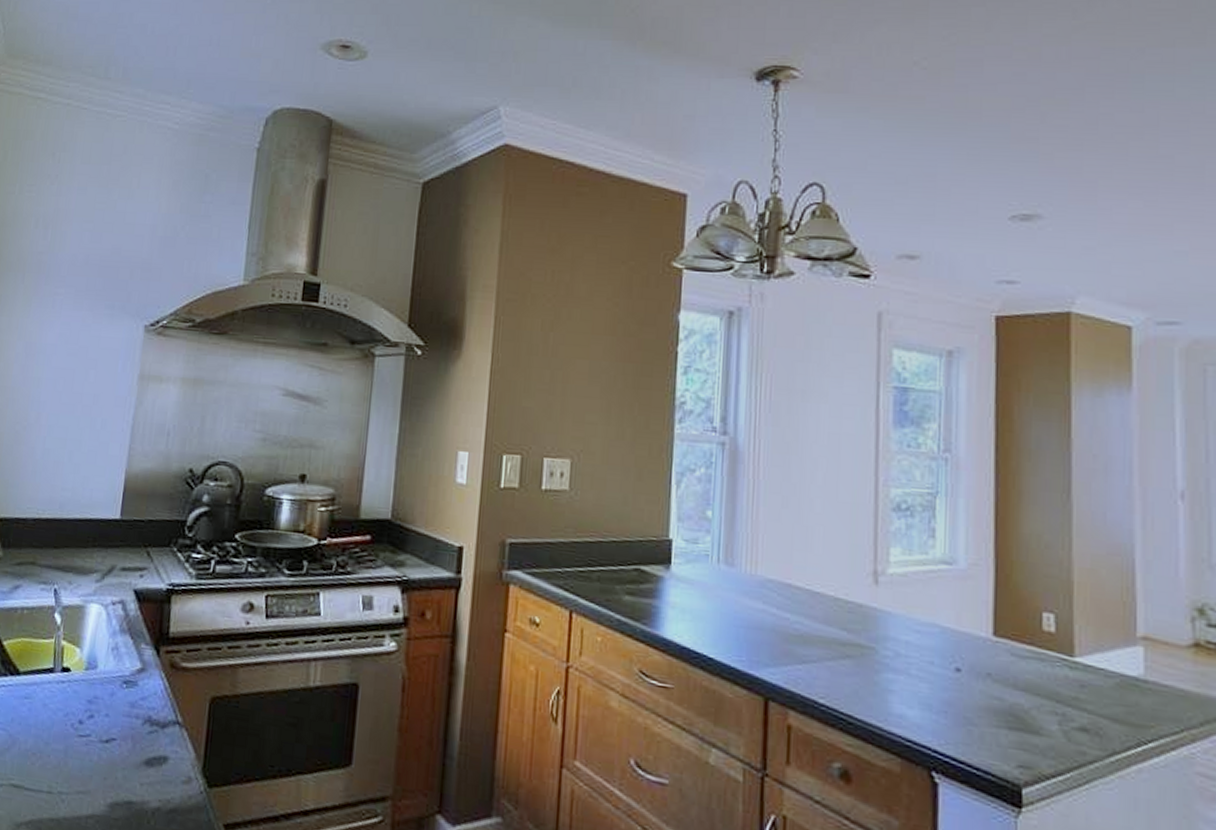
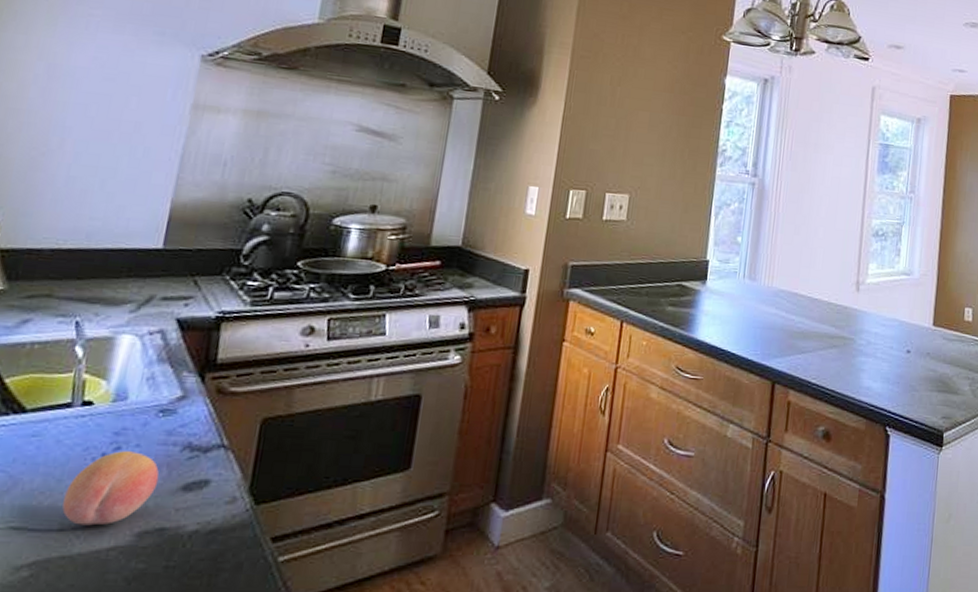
fruit: none [50,719,126,792] -> present [62,451,160,526]

